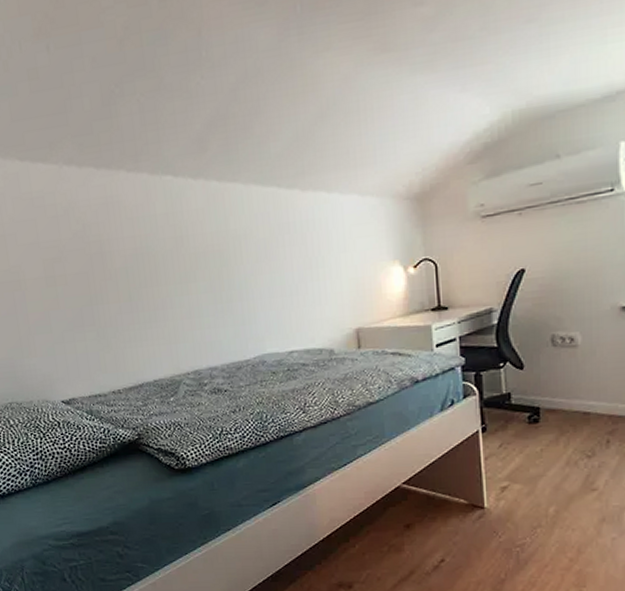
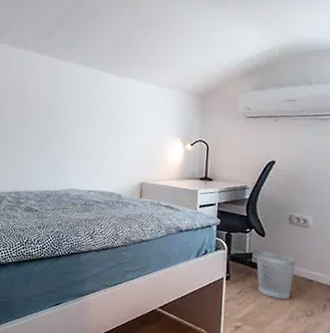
wastebasket: none [515,386,566,444] -> present [256,250,296,300]

